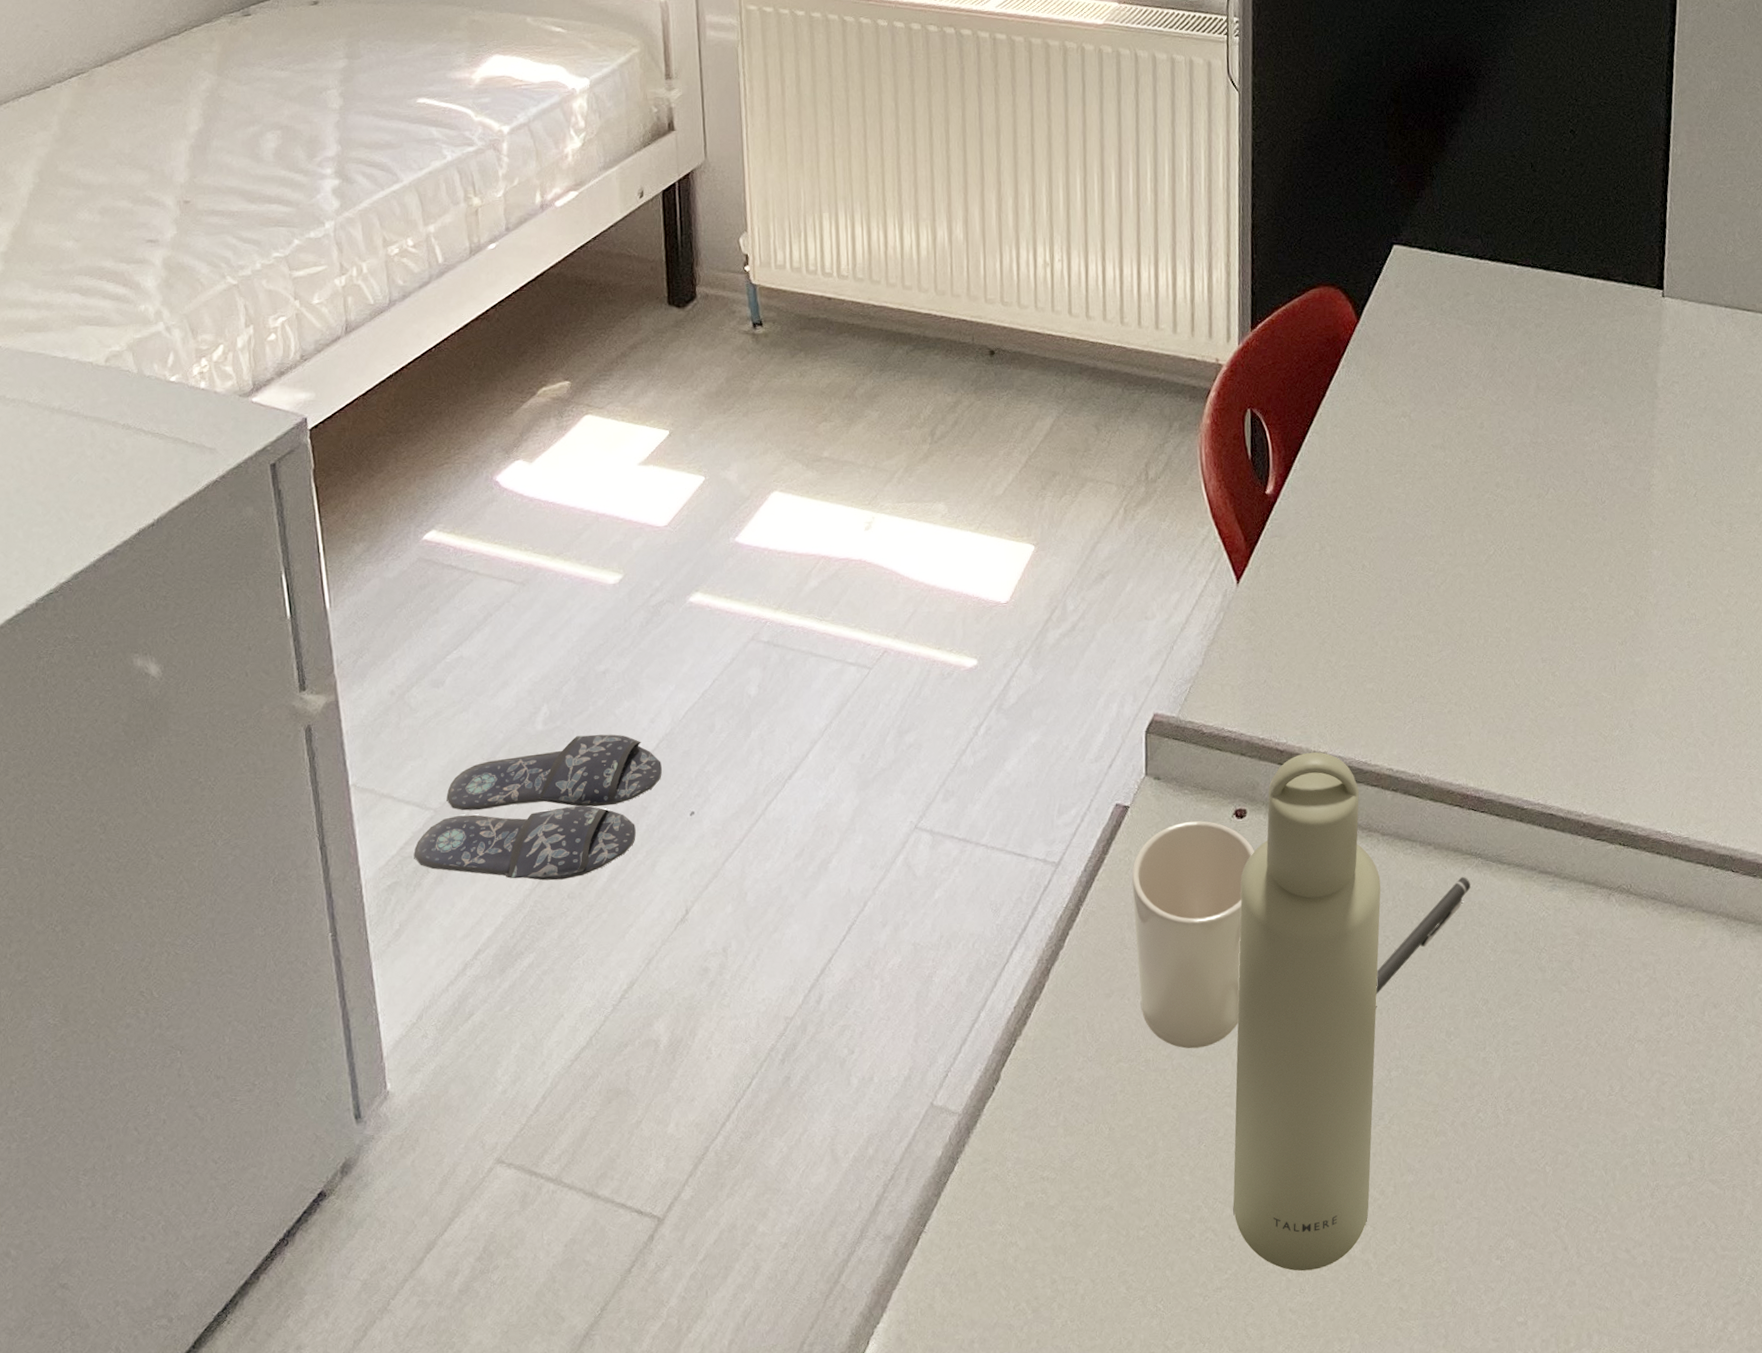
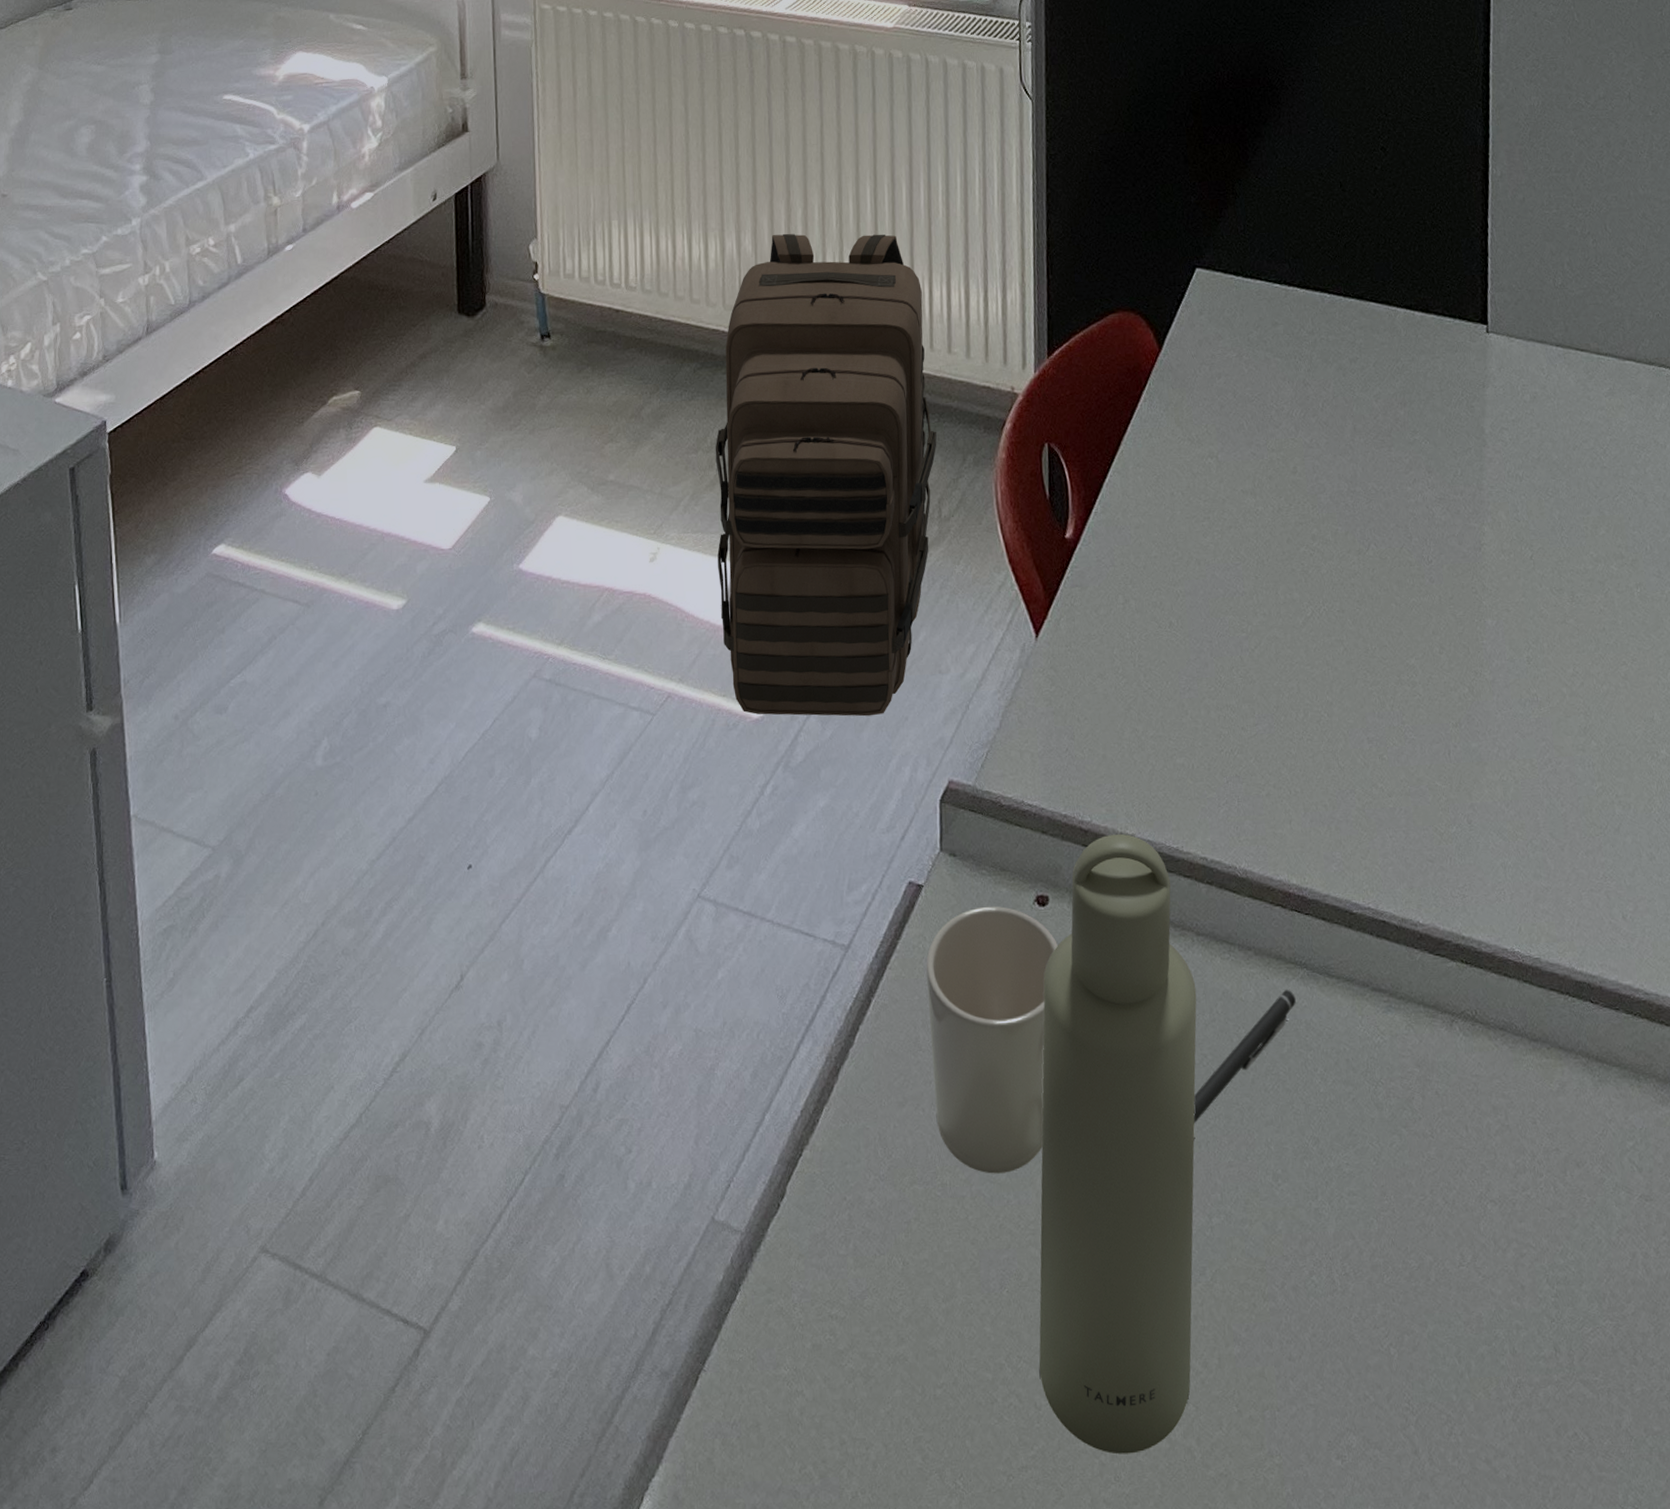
slippers: present [414,734,662,881] -> none [191,773,440,934]
backpack: none [928,220,1144,664] -> present [715,233,937,717]

